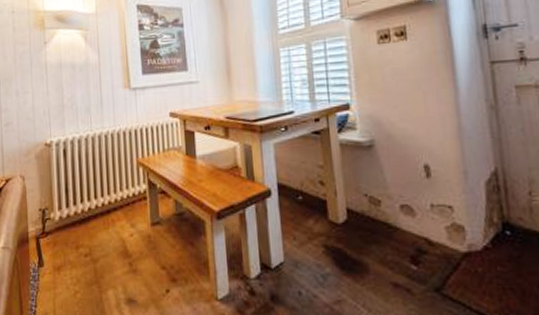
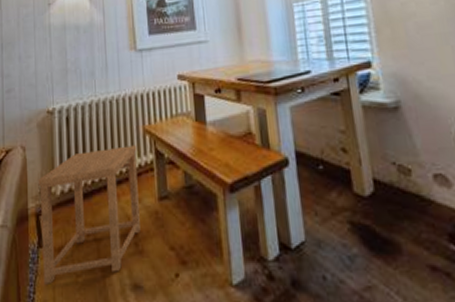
side table: none [37,176,134,299] -> present [38,145,140,284]

